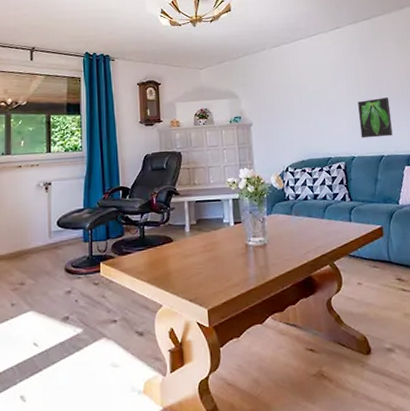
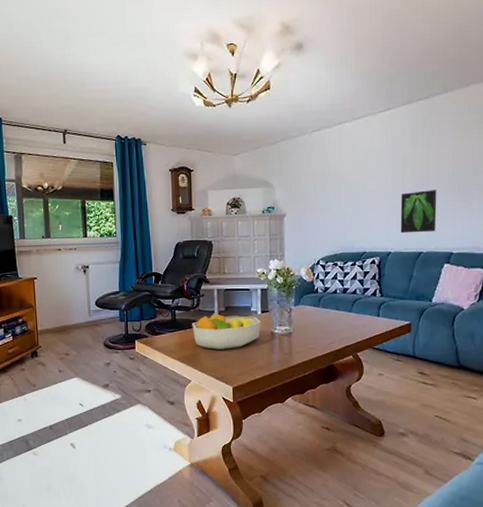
fruit bowl: none [162,227,235,267] -> present [192,314,261,349]

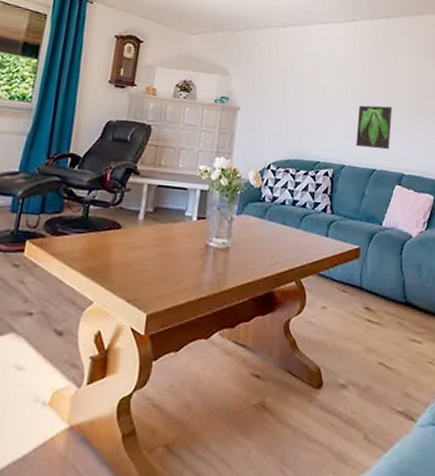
fruit bowl: present [192,314,261,349] -> none [107,214,195,263]

